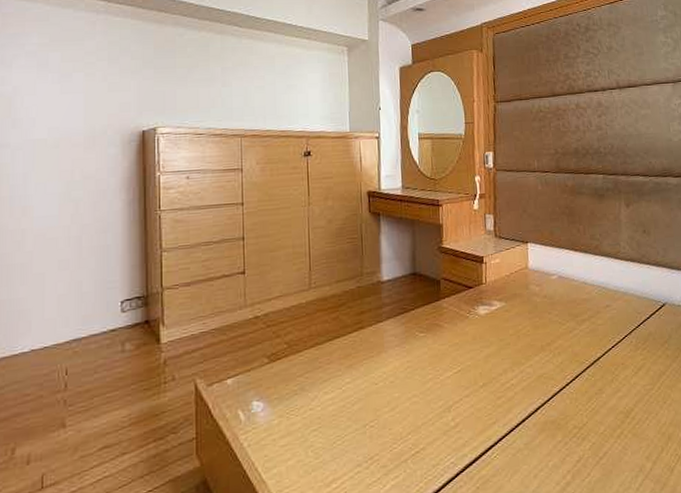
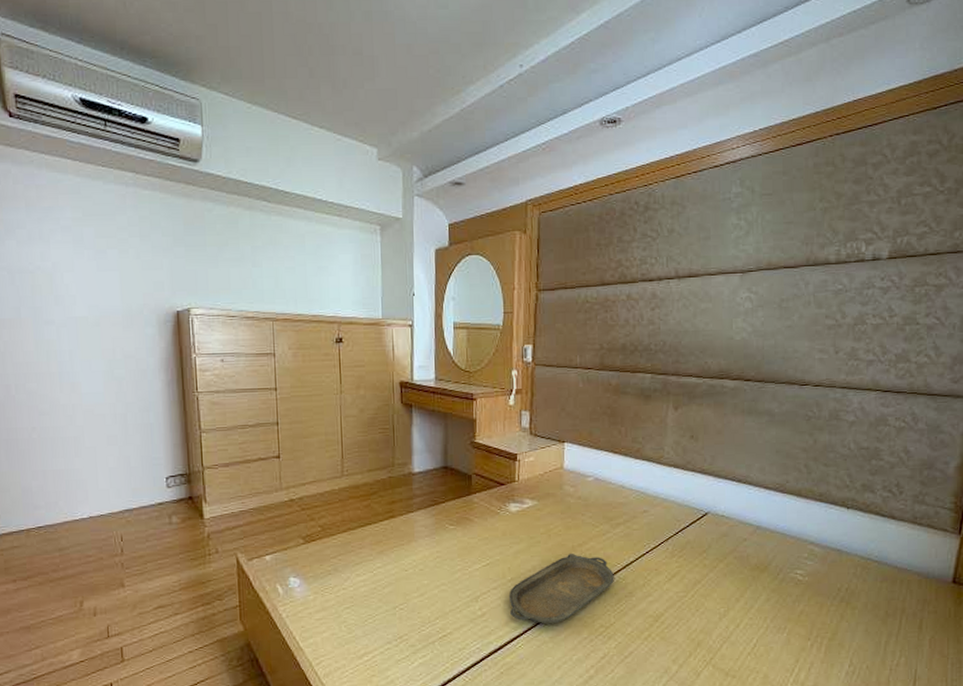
serving tray: none [481,352,584,430] -> present [508,553,614,624]

